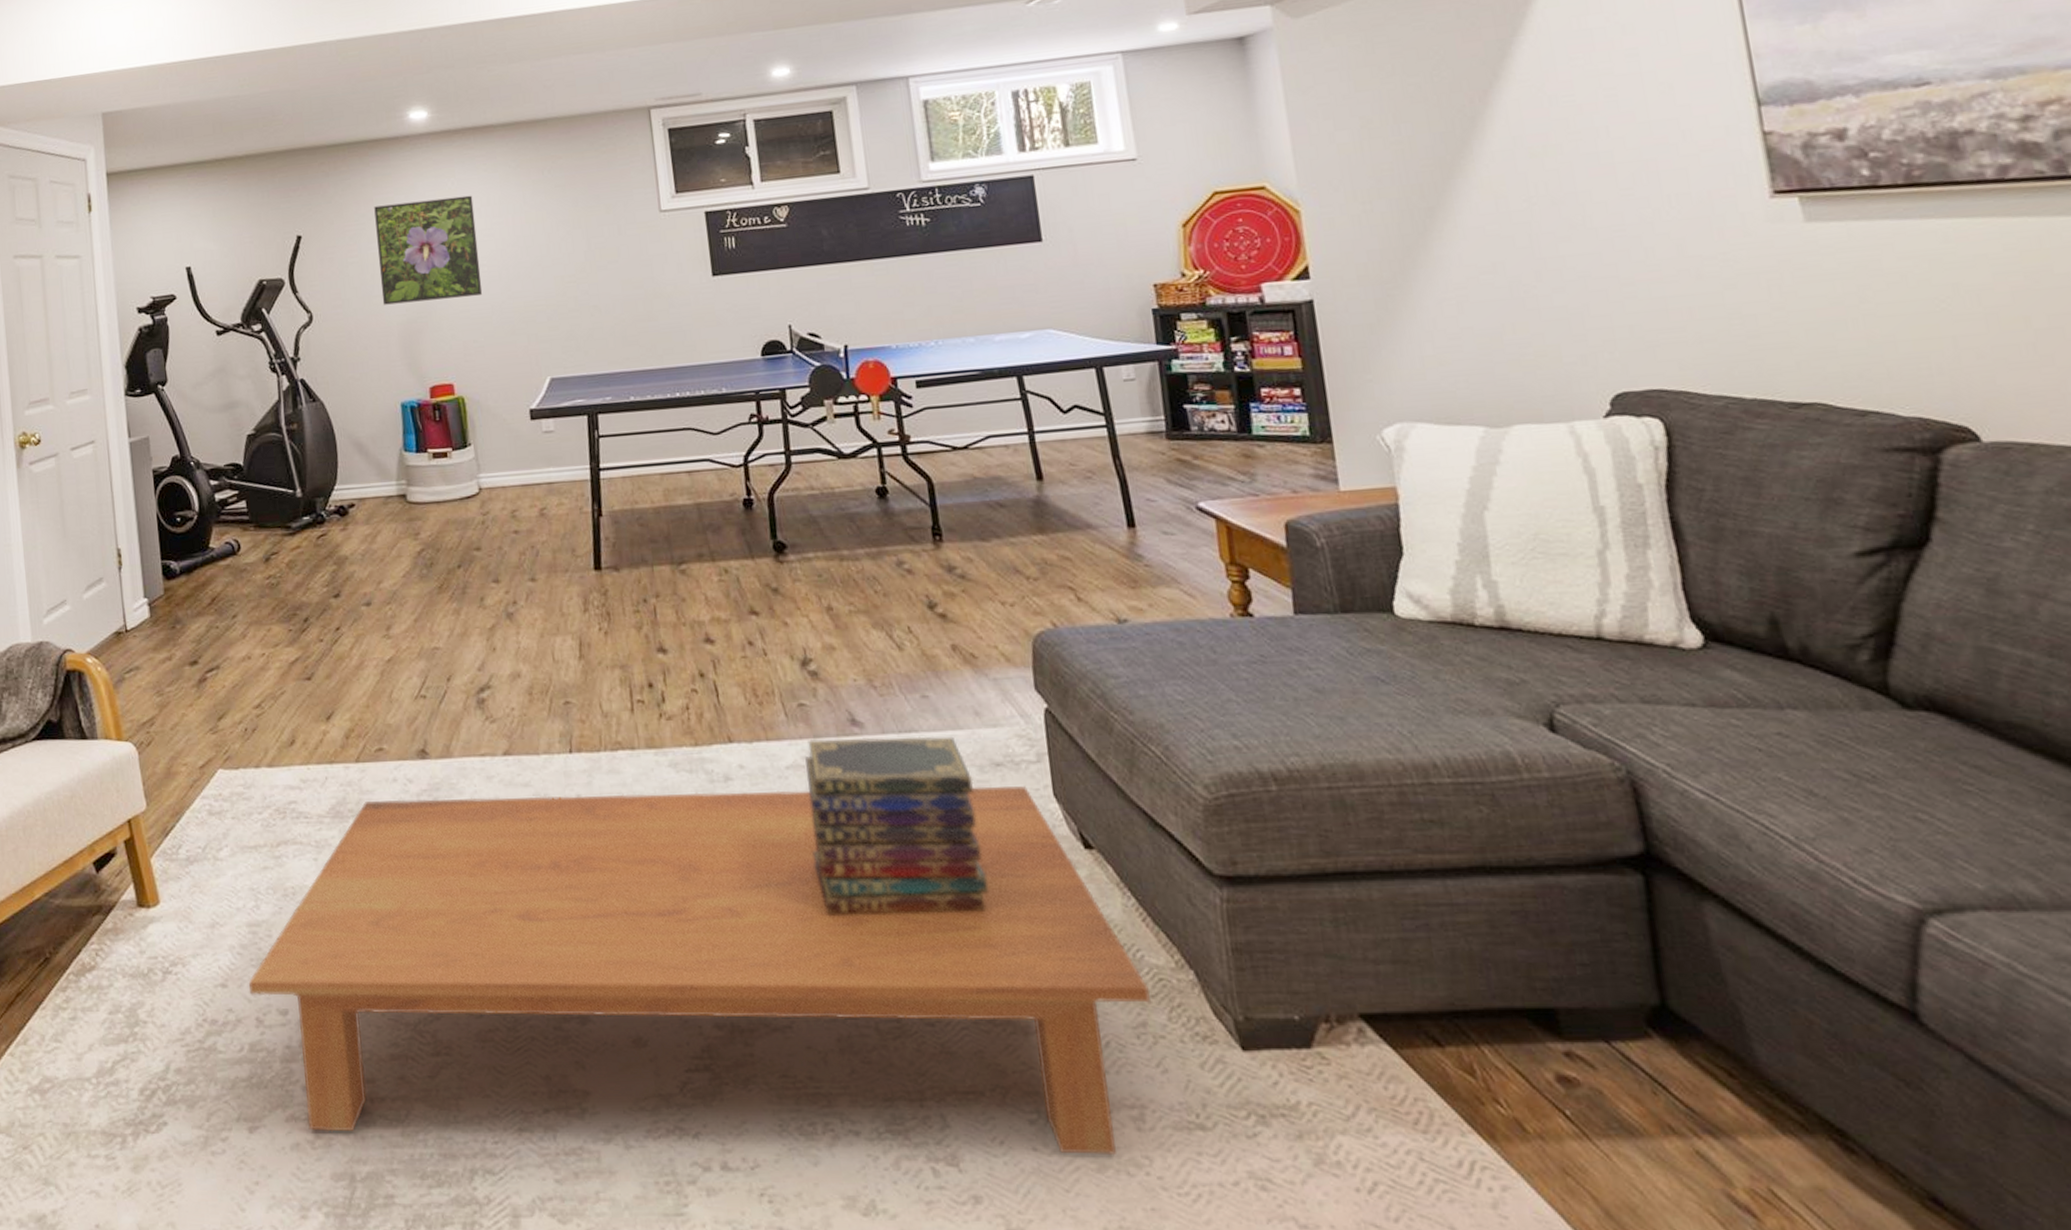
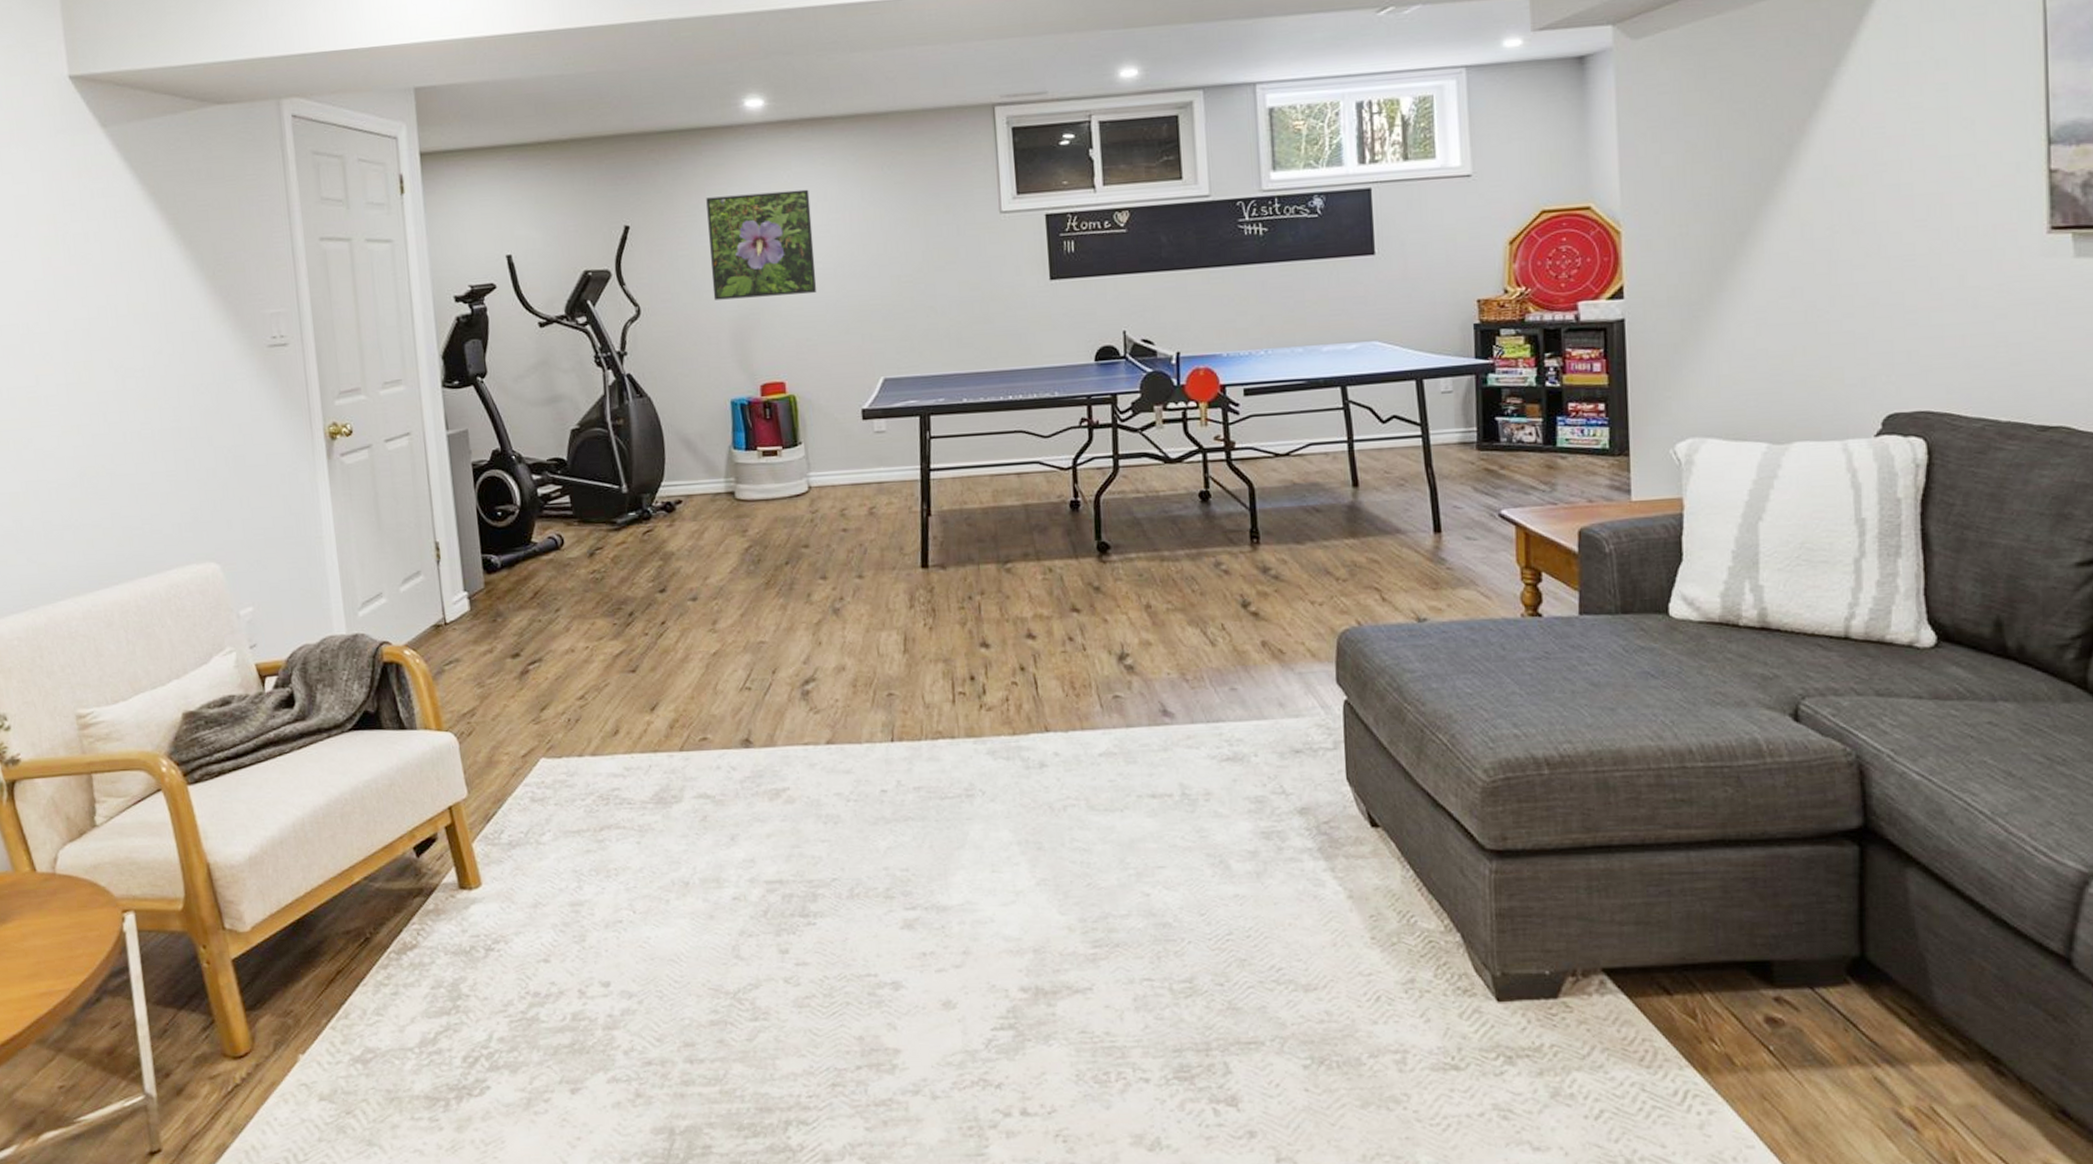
coffee table: present [248,786,1150,1156] -> none [571,771,1420,1094]
book stack: present [805,736,988,916] -> none [1117,726,1280,889]

